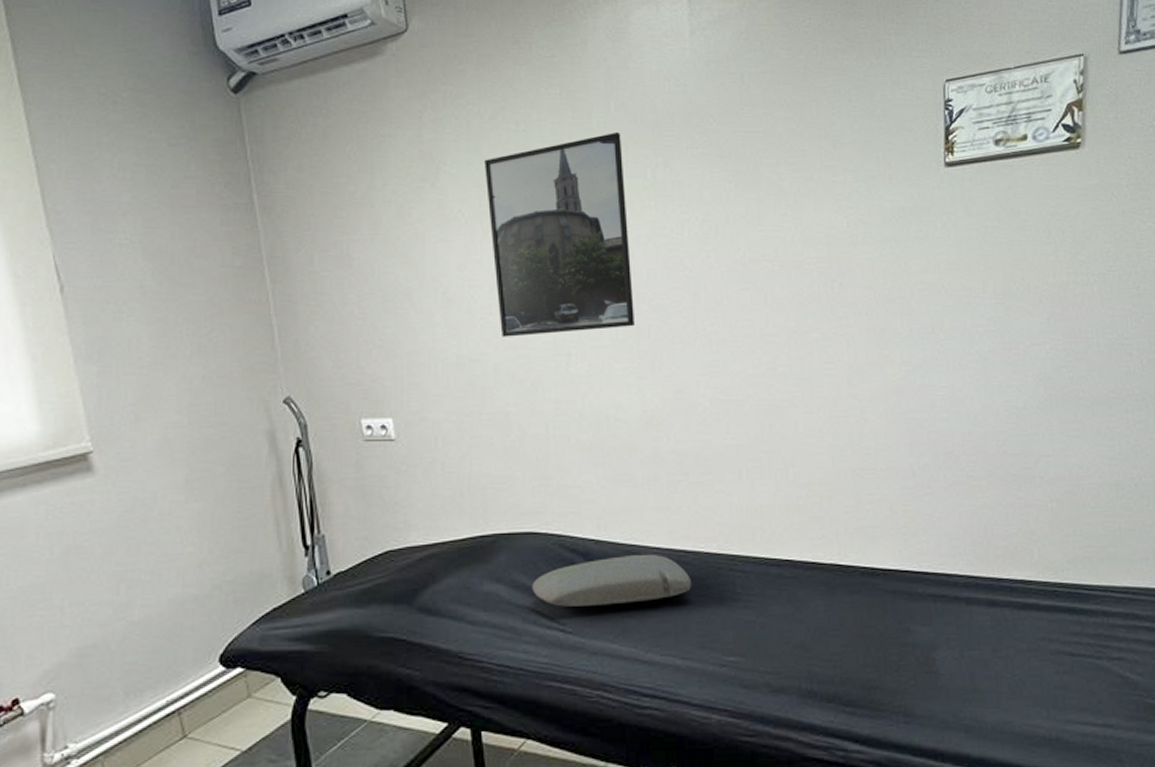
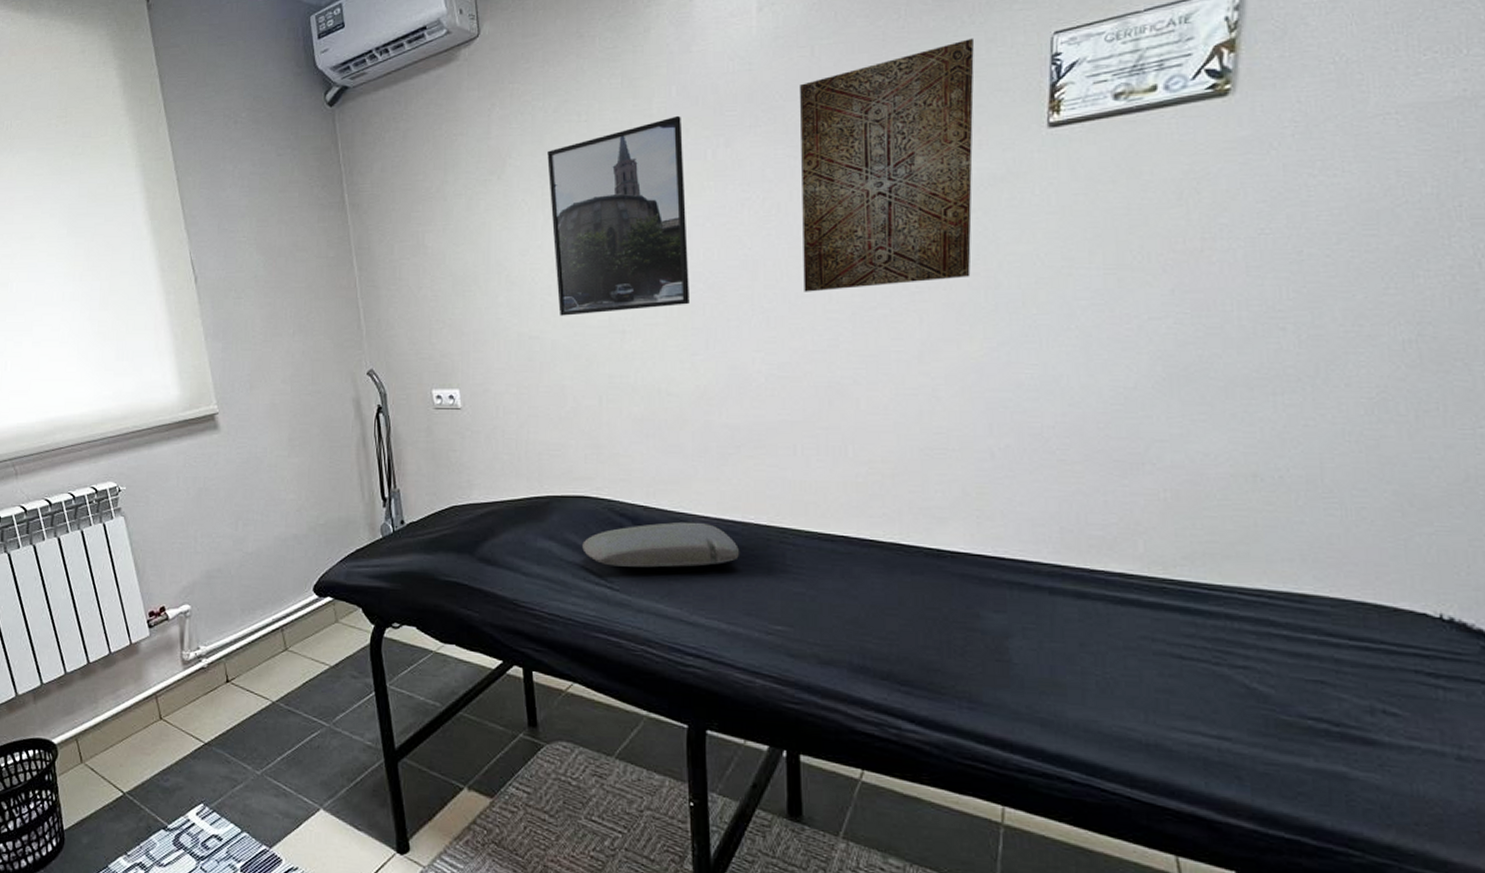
wall art: none [732,79,888,316] -> present [800,38,974,292]

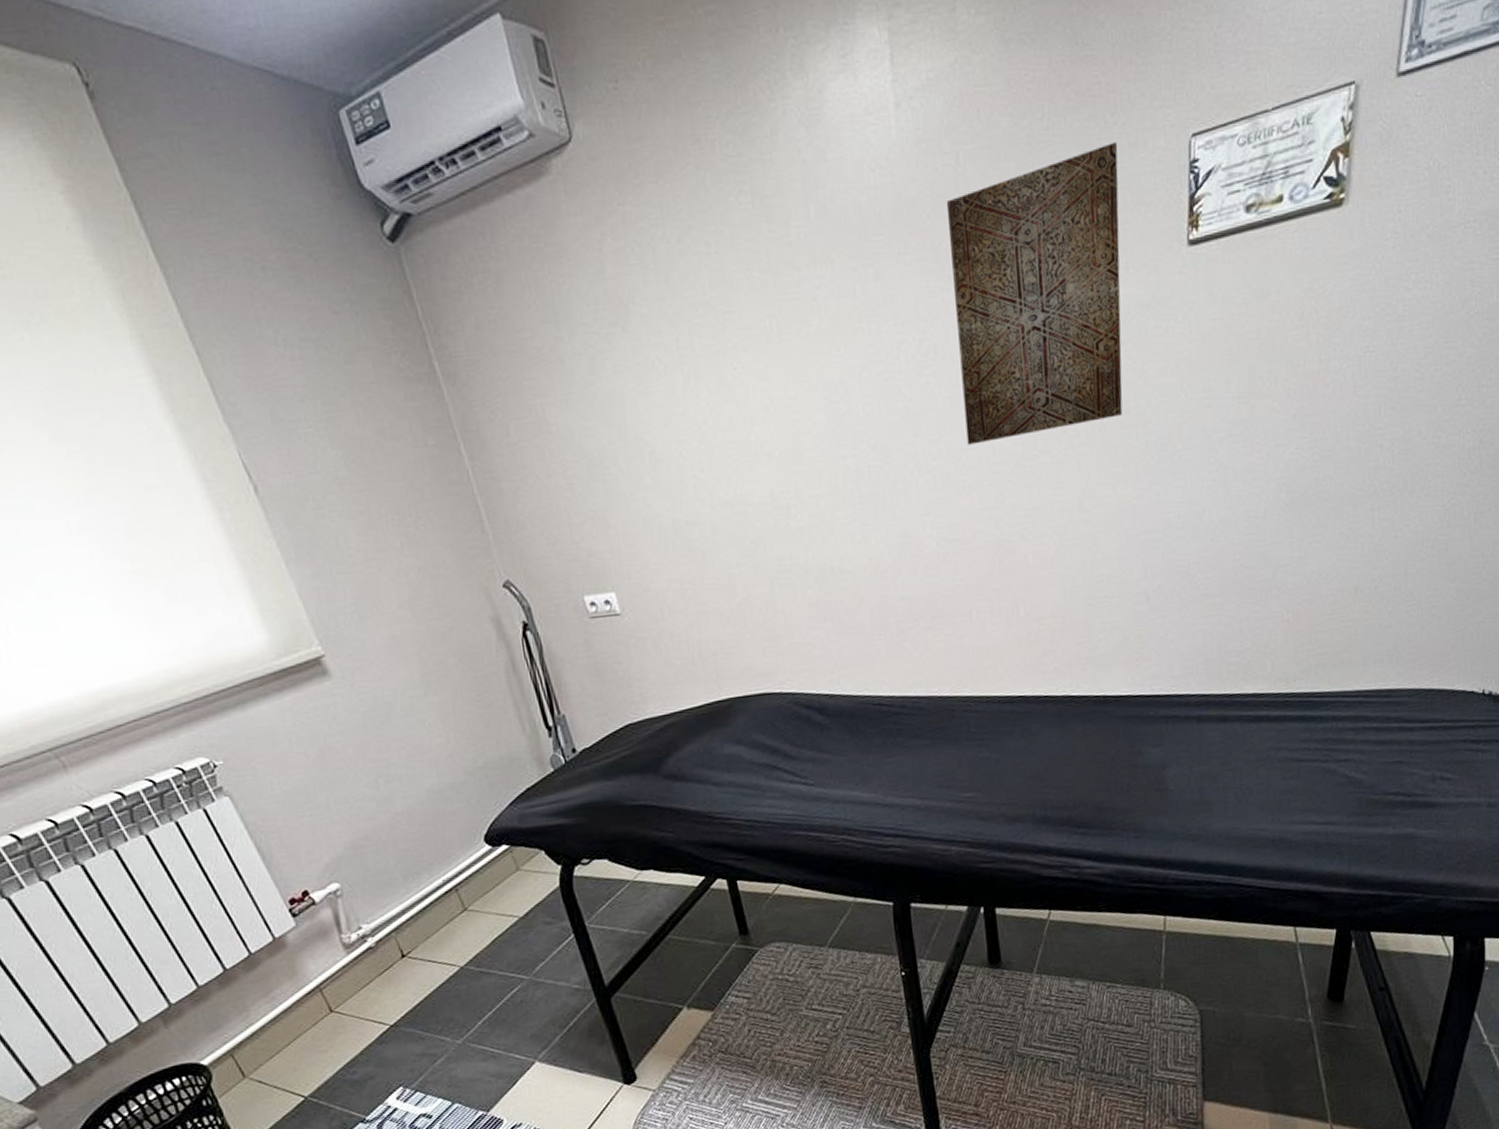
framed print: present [547,115,689,316] -> none [677,242,854,495]
pillow: present [582,521,740,568] -> none [771,702,927,762]

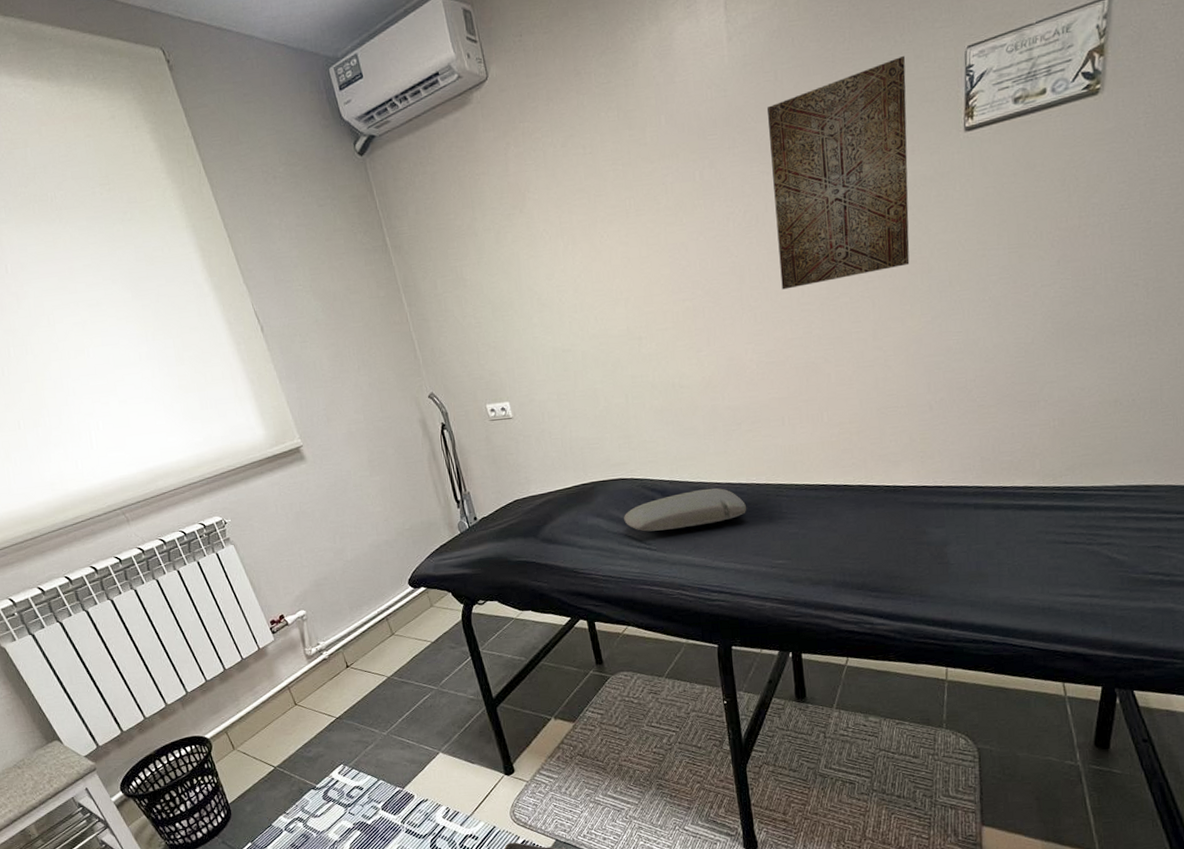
pillow: none [771,702,927,762] -> present [624,488,747,532]

